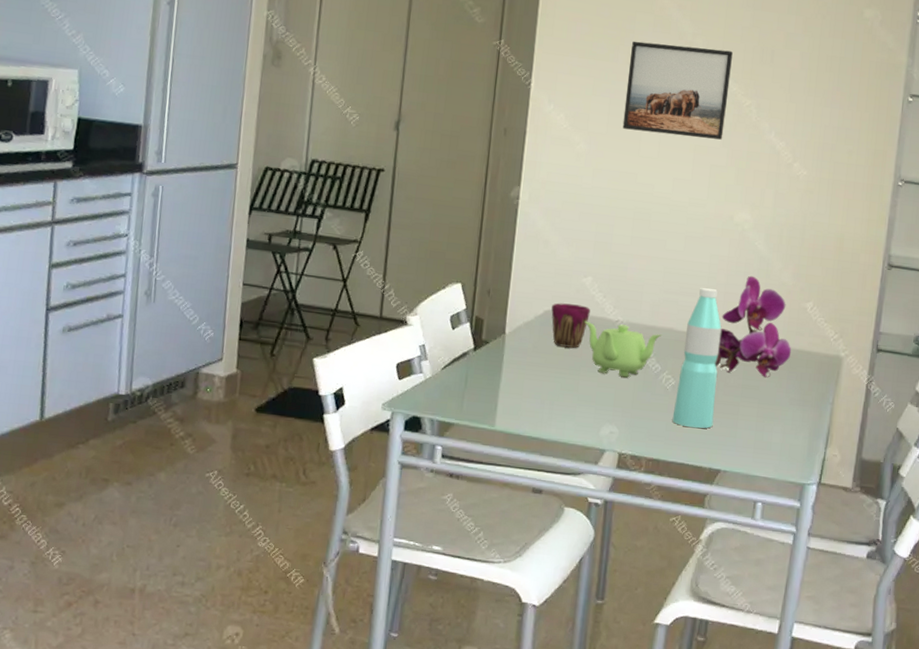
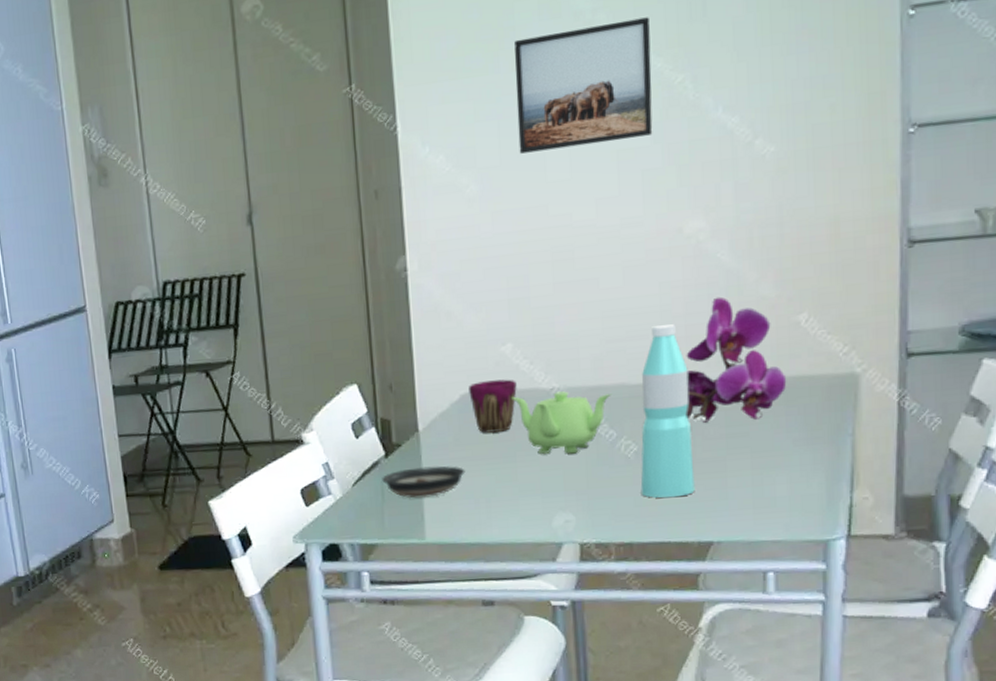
saucer: none [467,363,538,392] -> present [382,465,465,499]

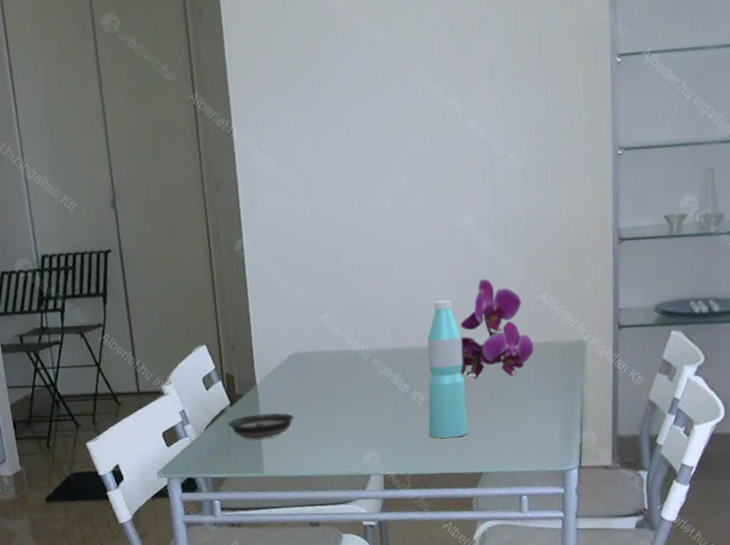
cup: present [469,379,517,433] -> none [295,342,333,386]
teapot: present [512,391,612,454] -> none [329,352,406,403]
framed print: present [515,17,653,154] -> none [324,51,432,158]

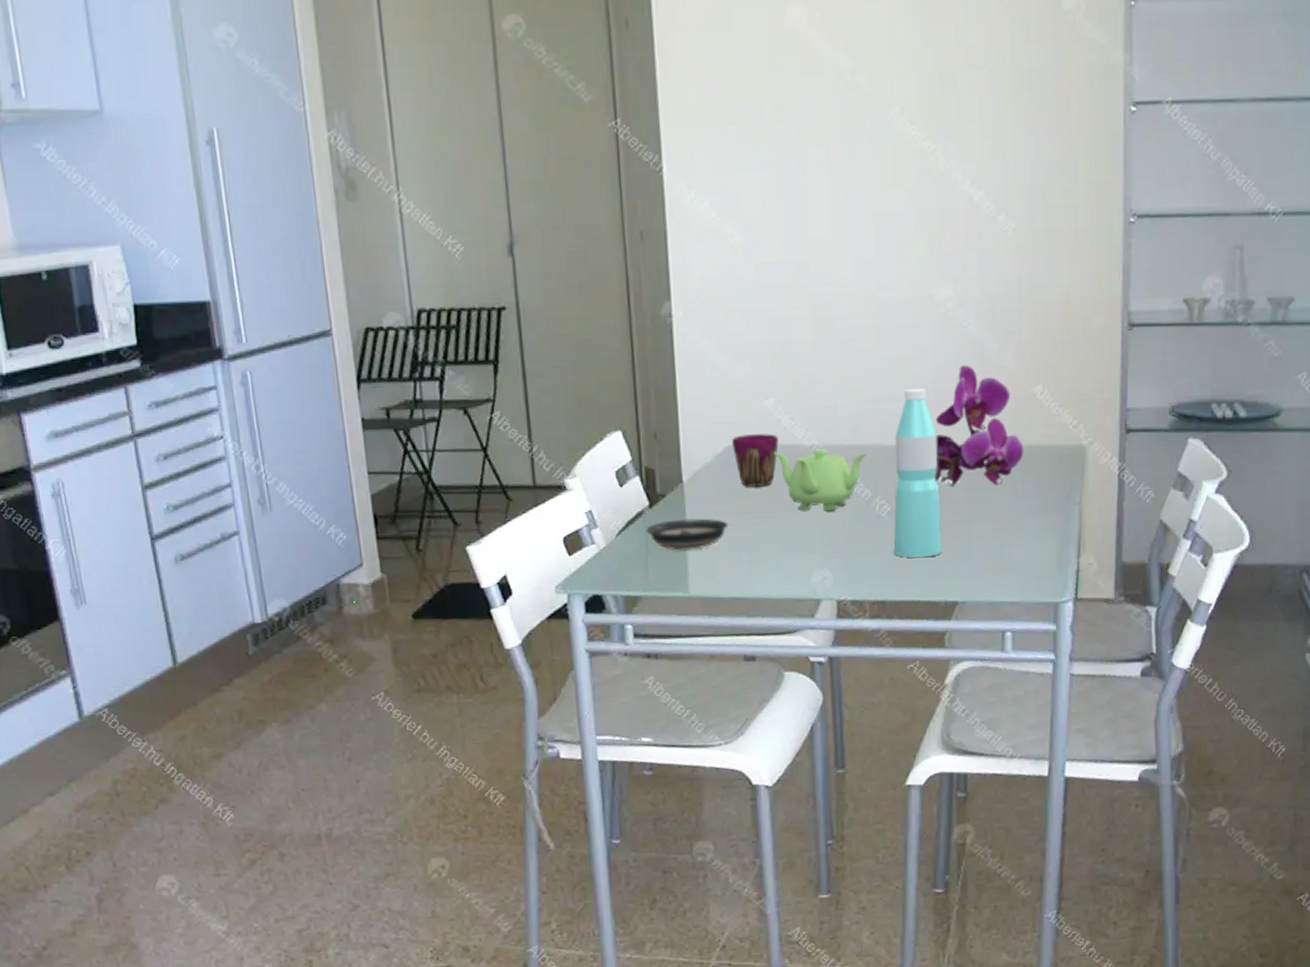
cup: none [295,342,333,386] -> present [732,433,779,487]
teapot: none [329,352,406,403] -> present [773,449,868,512]

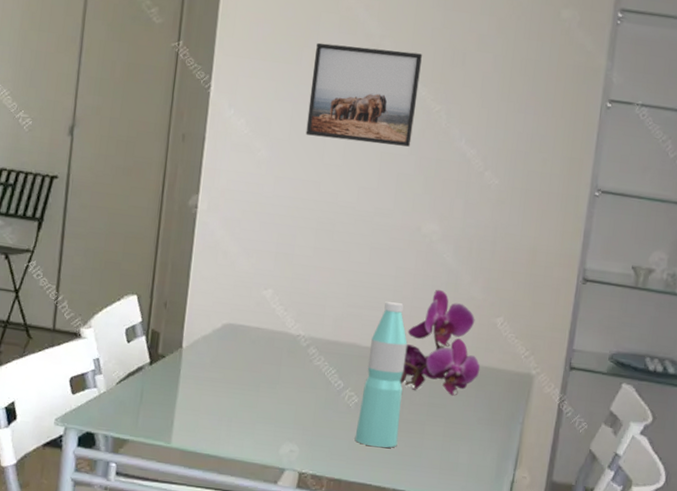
saucer: present [646,518,729,551] -> none [143,378,216,408]
cup: present [732,433,779,487] -> none [230,316,271,363]
teapot: present [773,449,868,512] -> none [264,335,346,394]
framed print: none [778,84,907,208] -> present [305,42,422,147]

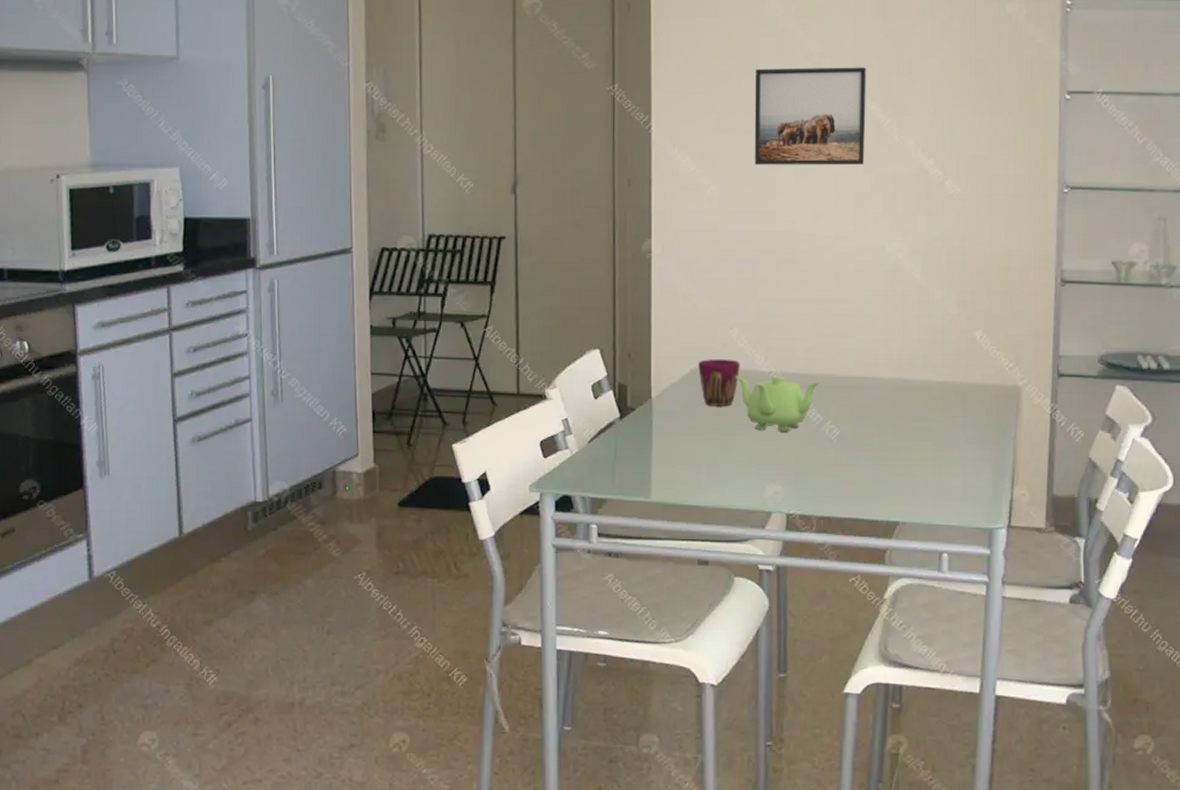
cup: none [230,316,271,363] -> present [698,359,740,406]
teapot: none [264,335,346,394] -> present [735,375,821,432]
water bottle: present [354,301,408,448] -> none [840,326,886,480]
flower: present [399,289,481,396] -> none [881,308,964,417]

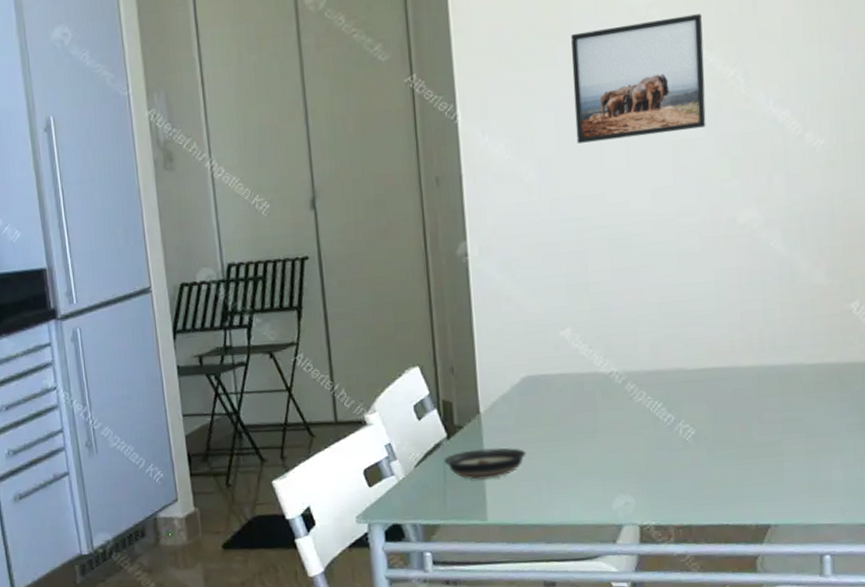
saucer: none [615,431,691,460] -> present [444,447,526,480]
cup: present [698,359,740,406] -> none [529,363,577,416]
teapot: present [735,375,821,432] -> none [571,375,670,437]

